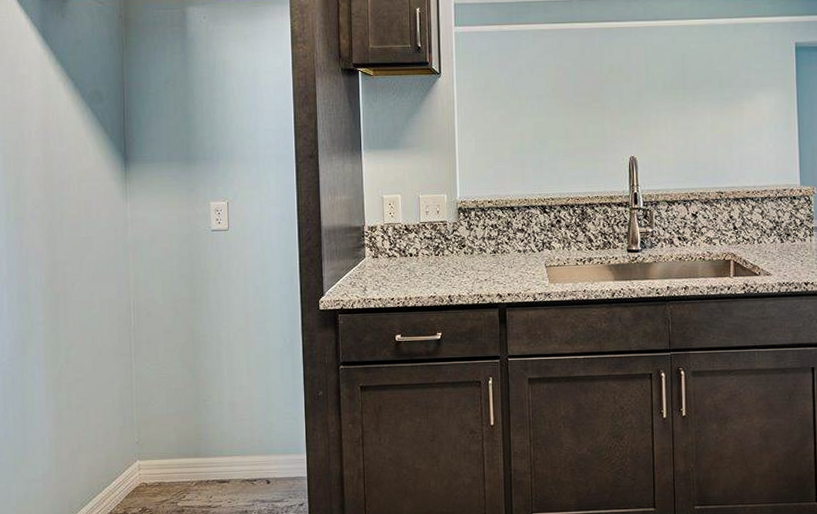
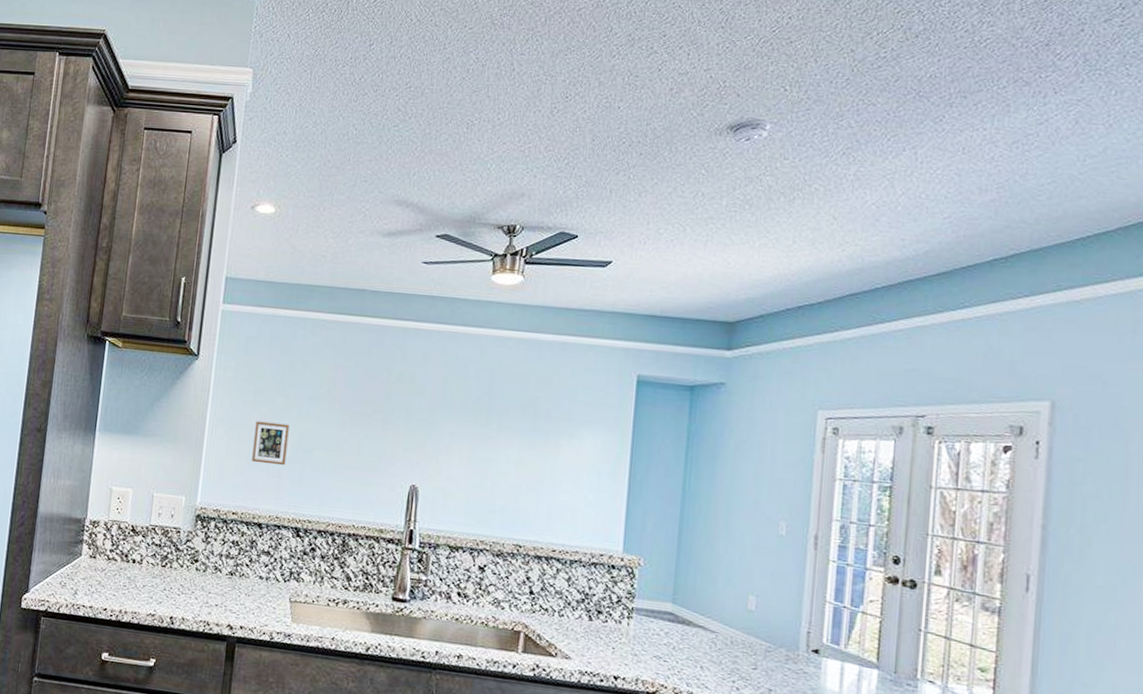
picture frame: none [497,121,526,157] -> present [252,421,290,466]

